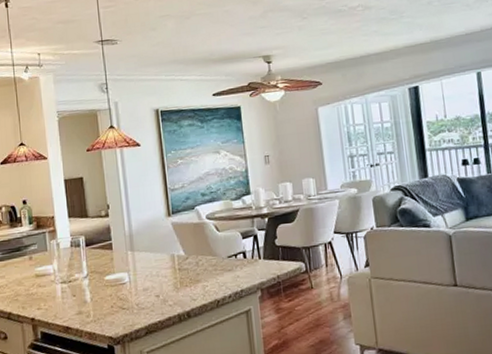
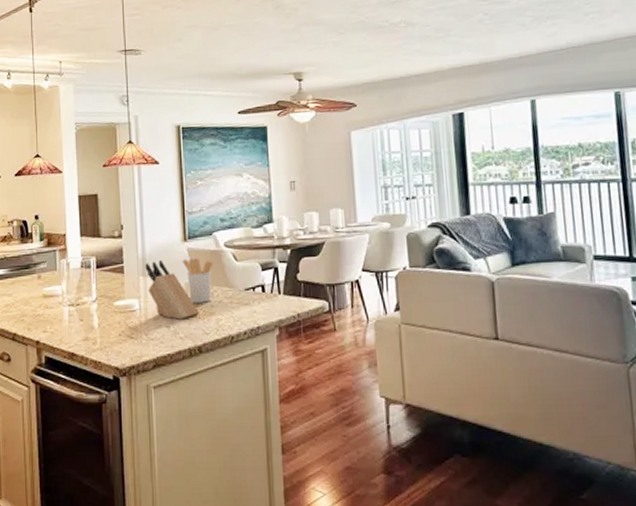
knife block: none [132,234,187,289] -> present [145,259,200,320]
utensil holder: none [167,230,197,273] -> present [182,257,213,303]

